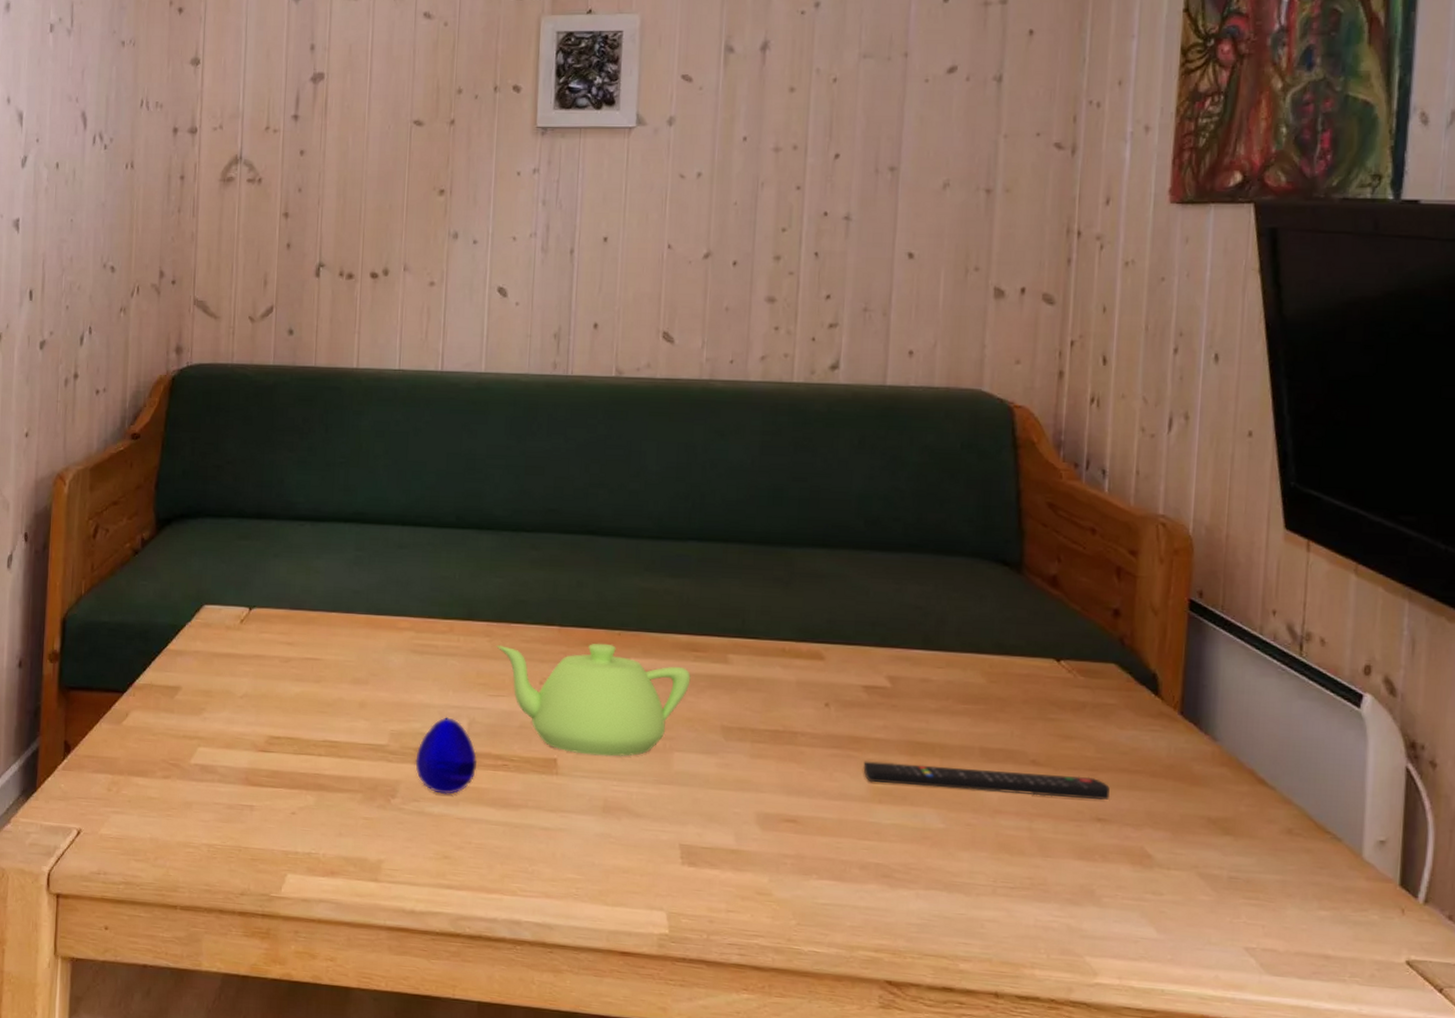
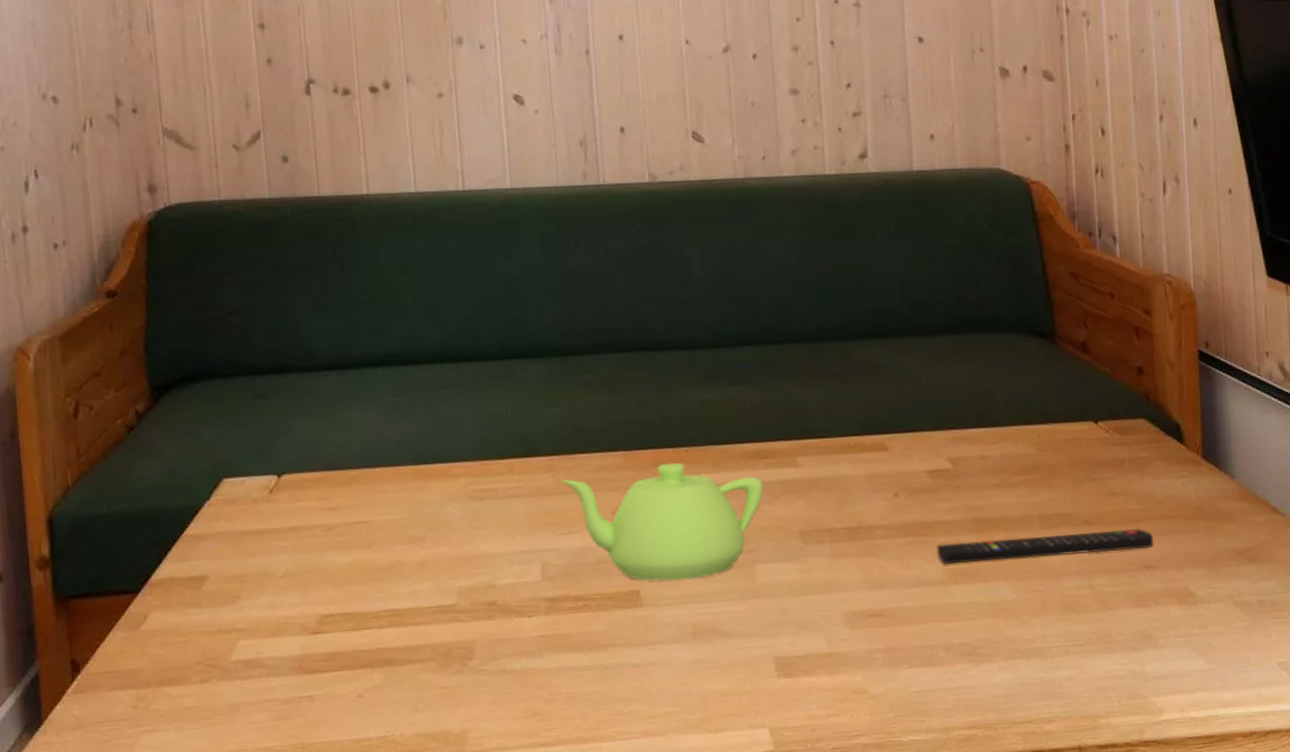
decorative egg: present [415,717,478,794] -> none [489,564,557,647]

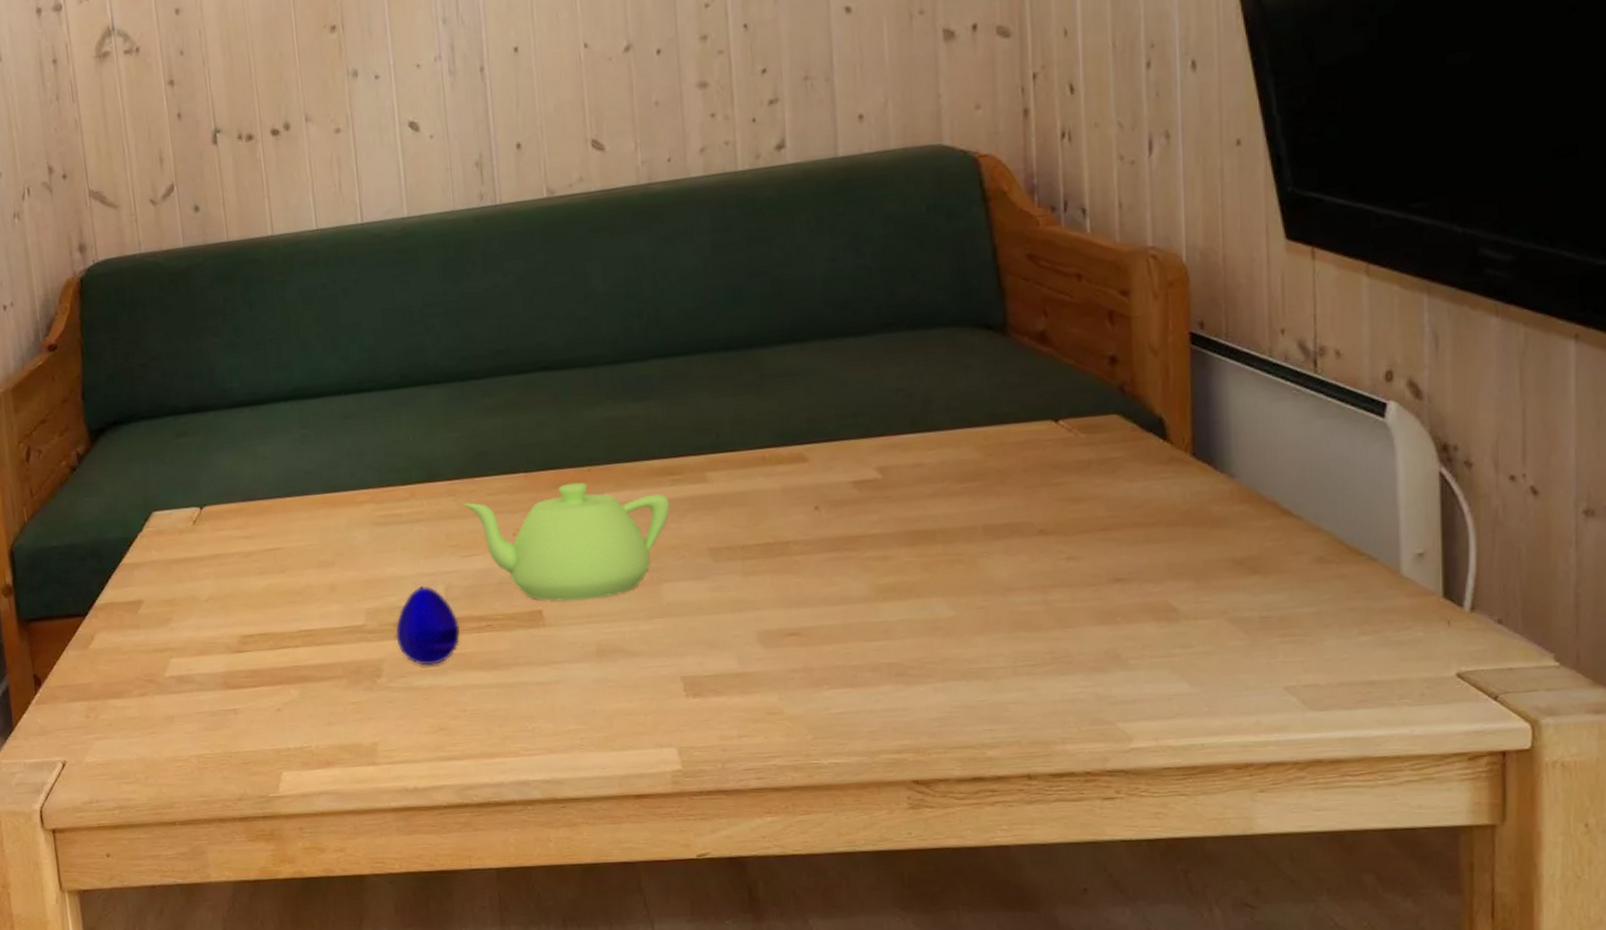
decorative egg: none [489,564,557,647] -> present [396,586,461,666]
remote control: present [937,528,1153,564] -> none [862,537,1126,580]

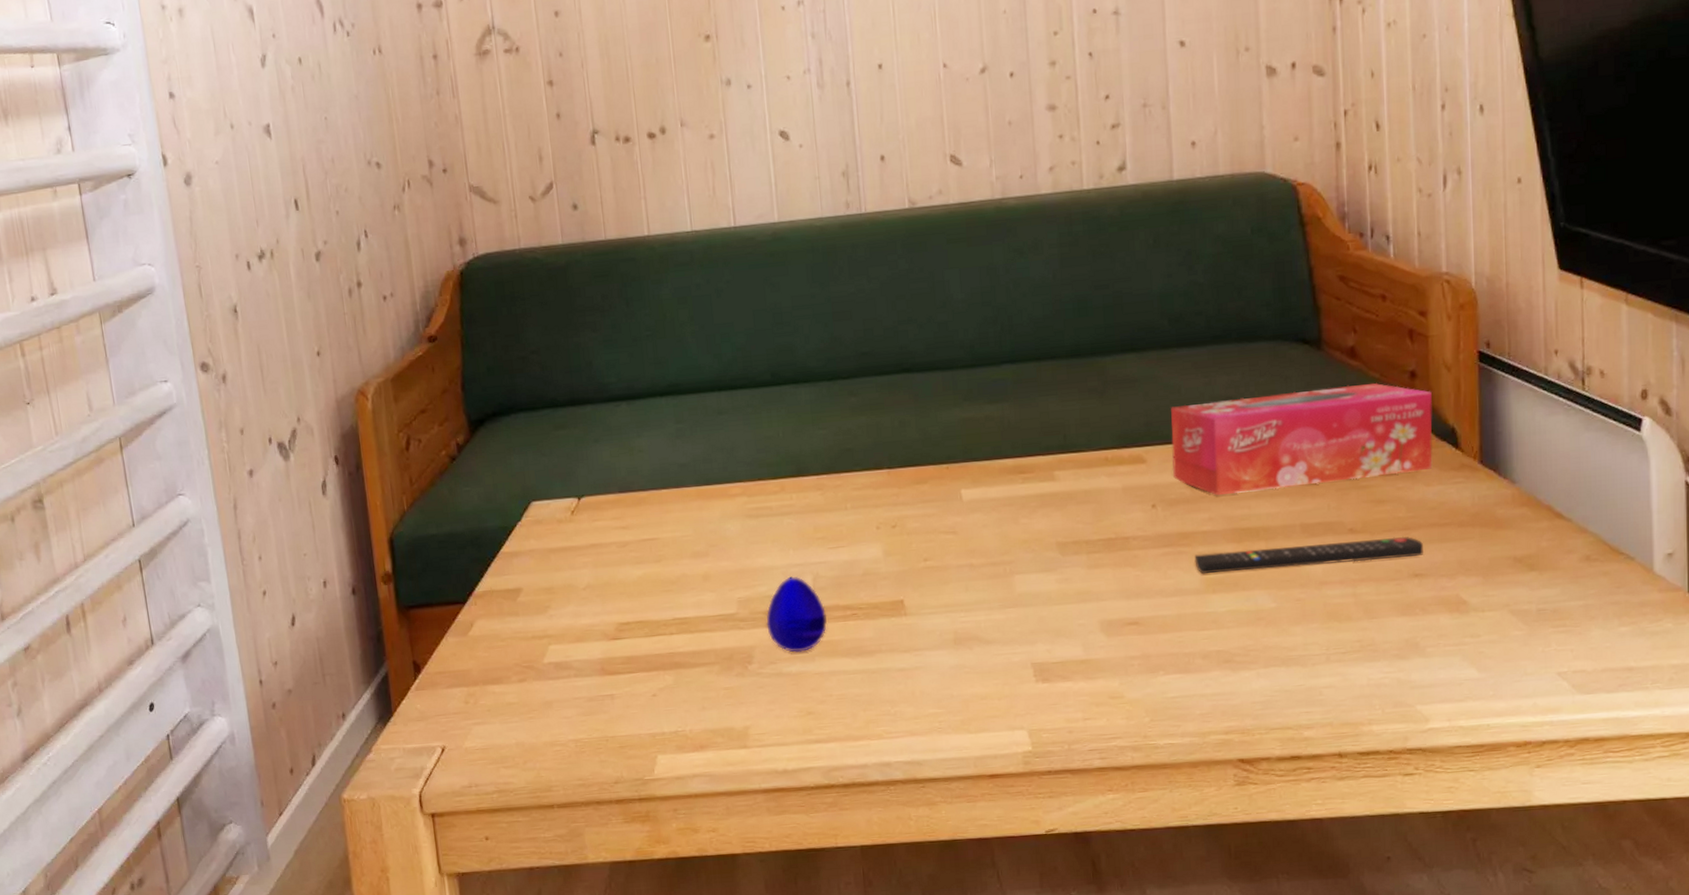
teapot: present [462,482,670,602] -> none [829,479,1022,592]
tissue box: none [836,370,1136,496] -> present [1171,382,1433,496]
remote control: none [862,537,1126,580] -> present [1194,536,1423,574]

